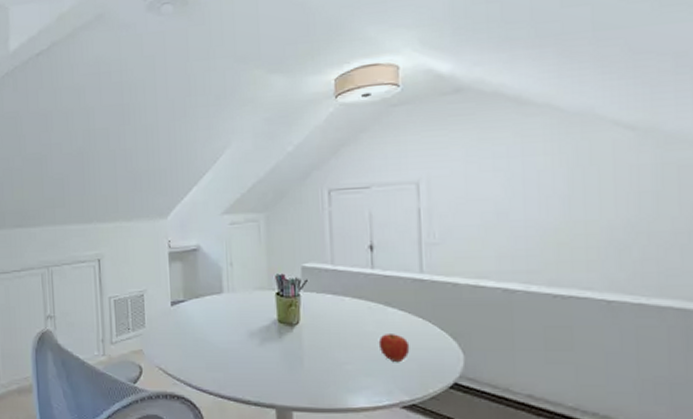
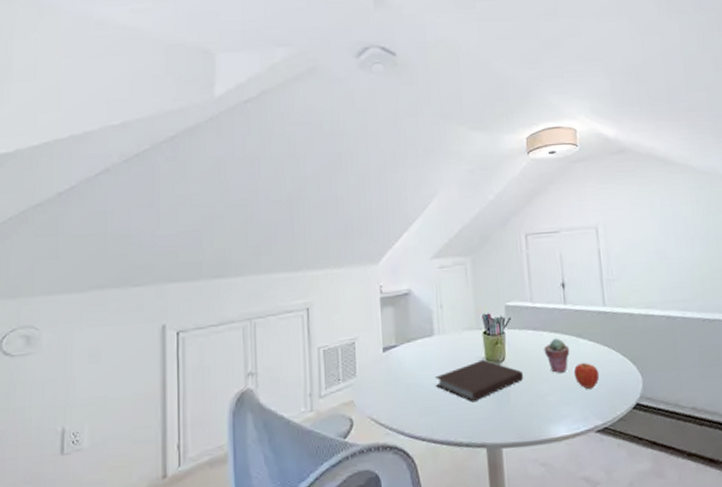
notebook: none [223,321,320,363] -> present [434,359,524,403]
potted succulent: none [344,305,376,343] -> present [544,338,570,374]

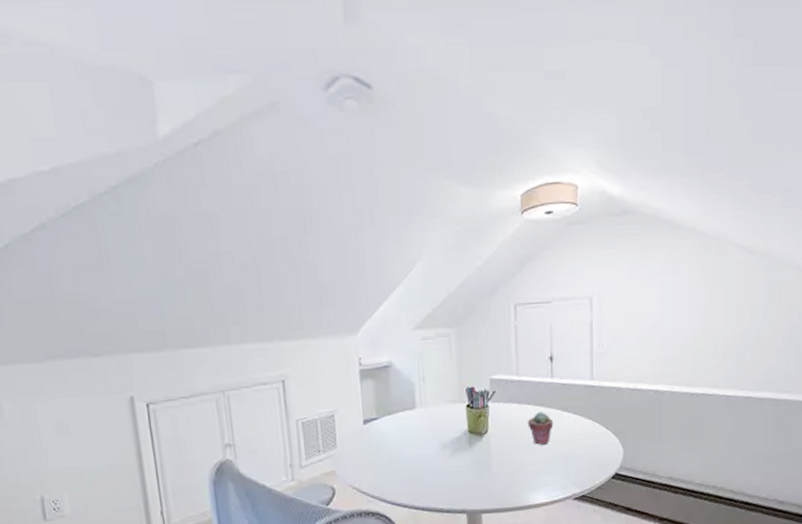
notebook: present [434,359,524,403] -> none [416,432,506,473]
fruit: present [573,363,600,389] -> none [556,435,582,460]

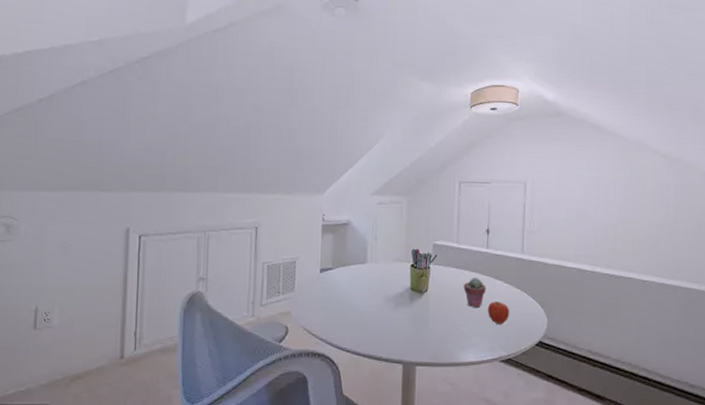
fruit: none [556,435,582,460] -> present [487,301,510,324]

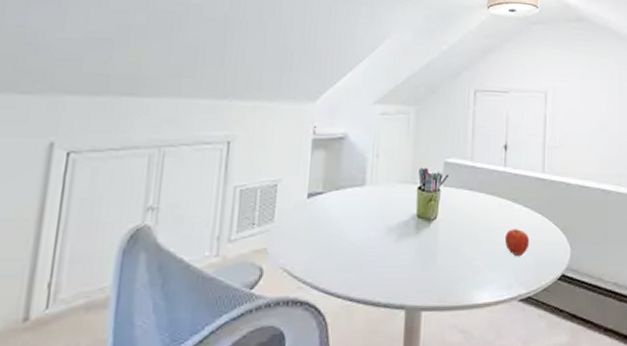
potted succulent: present [463,277,487,309] -> none [478,201,504,238]

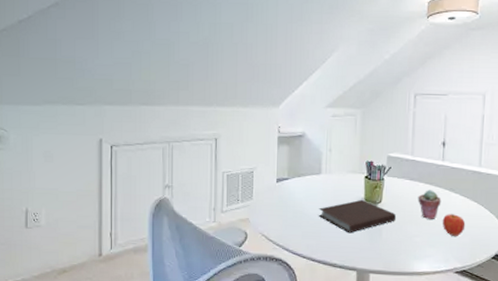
notebook: none [359,216,454,261] -> present [318,199,397,234]
potted succulent: none [478,201,504,238] -> present [418,190,442,220]

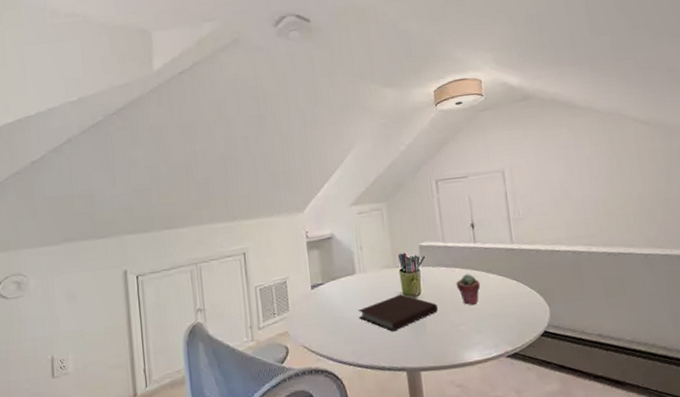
fruit: present [442,214,466,236] -> none [484,295,509,319]

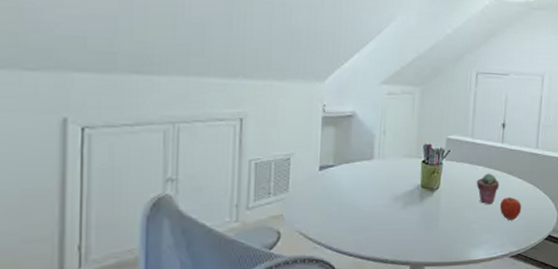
notebook: present [357,294,439,332] -> none [368,186,455,225]
fruit: none [484,295,509,319] -> present [499,197,522,220]

